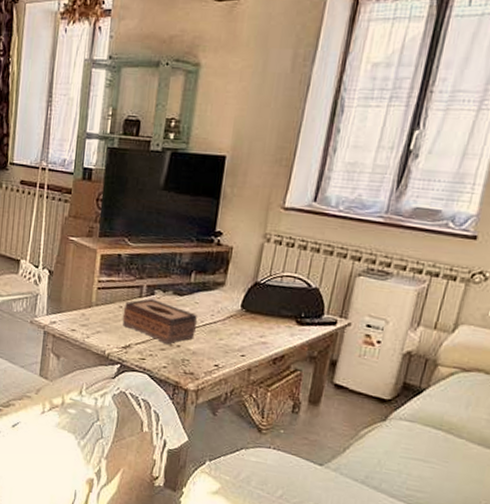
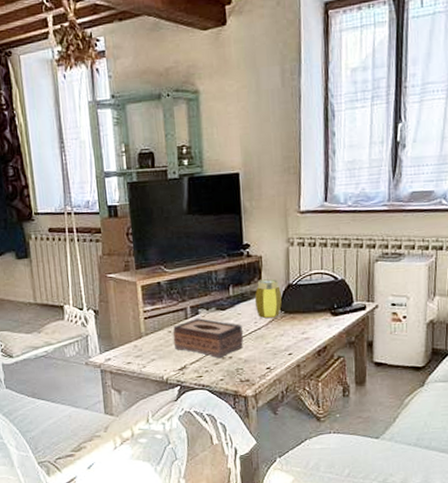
jar: none [215,271,247,315] -> present [254,279,282,319]

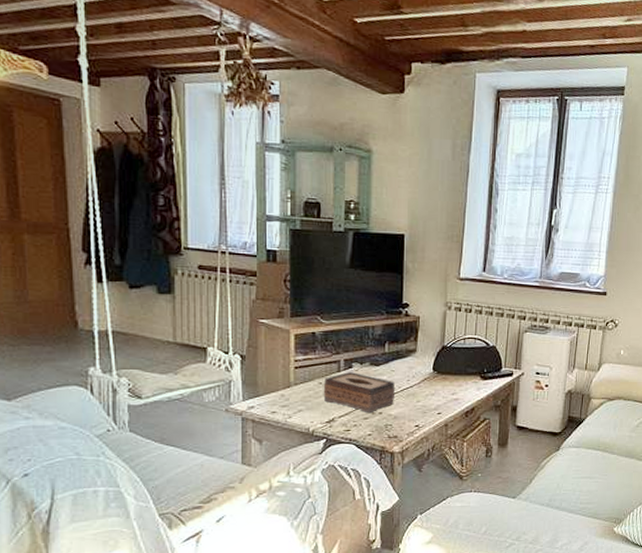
jar: present [254,279,282,319] -> none [409,339,435,378]

